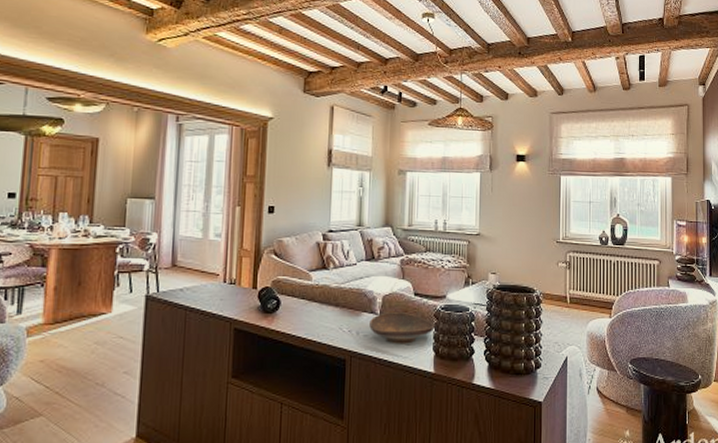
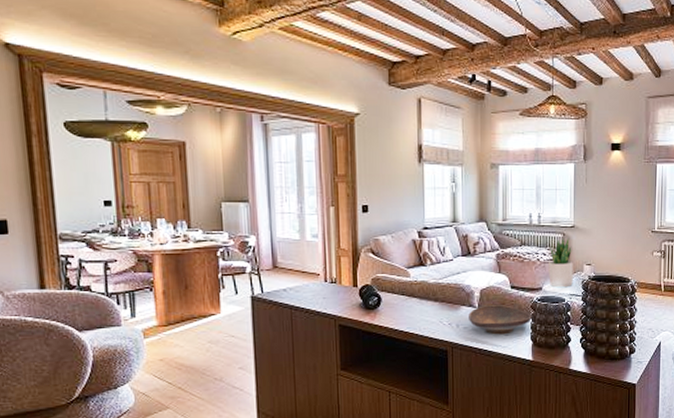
planter: none [453,246,478,297] -> present [549,238,573,288]

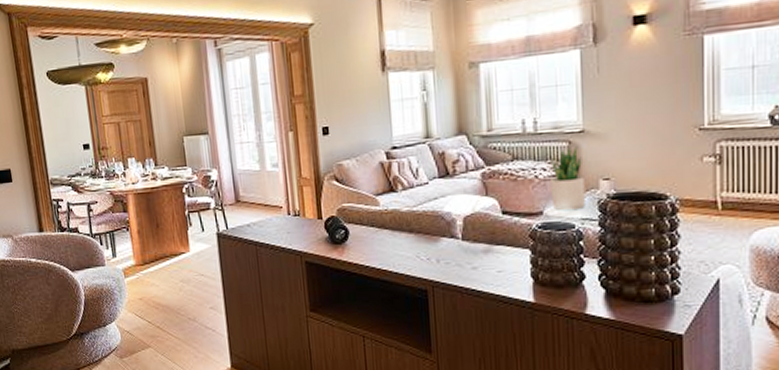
decorative bowl: present [469,304,532,335] -> none [450,233,531,272]

